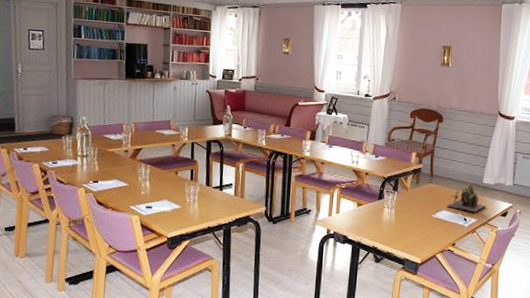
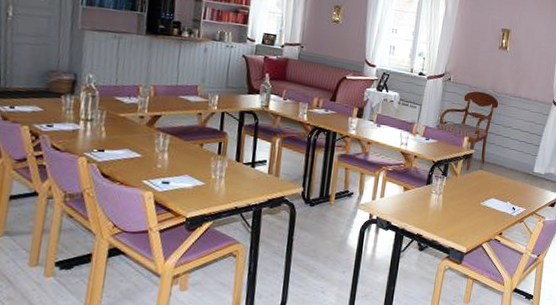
plant: present [447,185,487,213] -> none [496,173,536,202]

